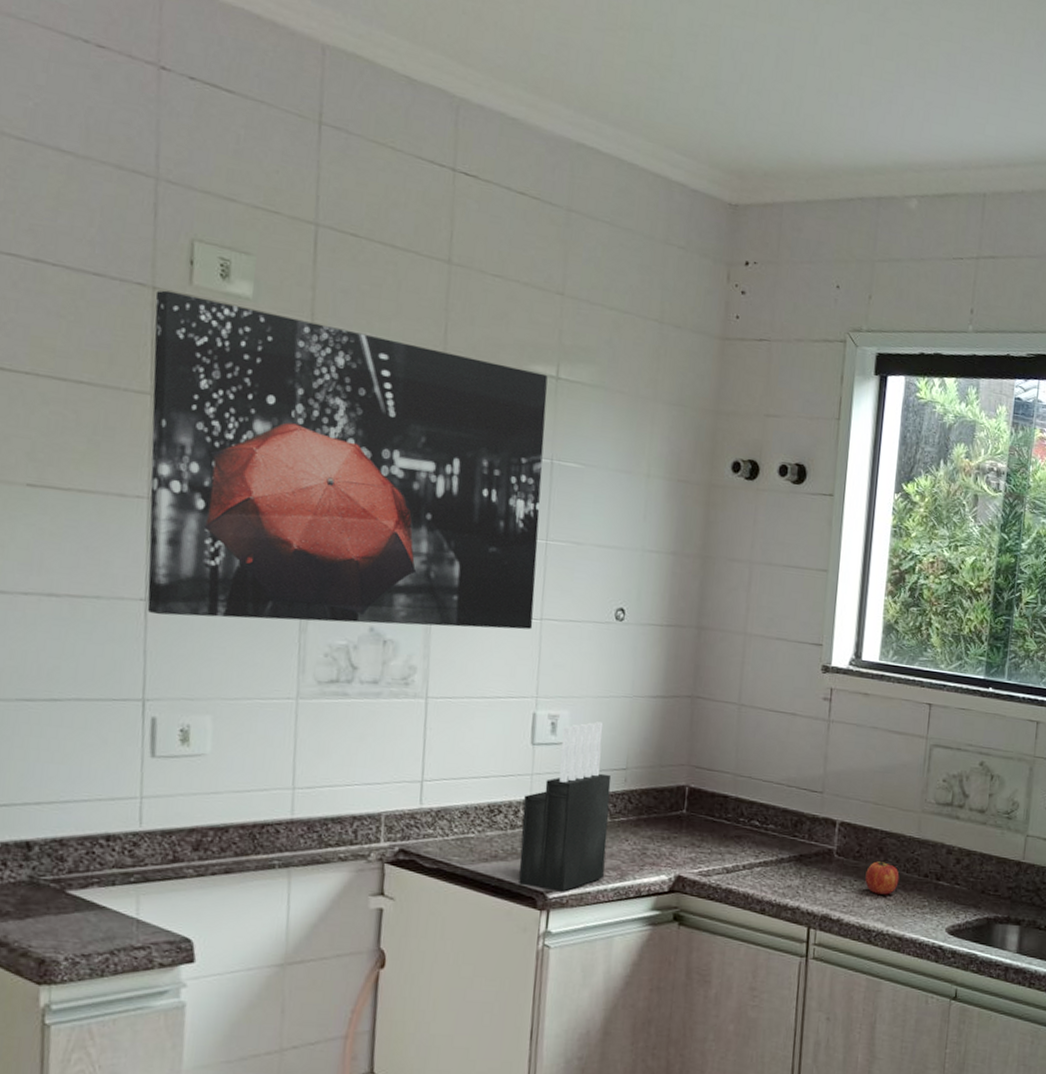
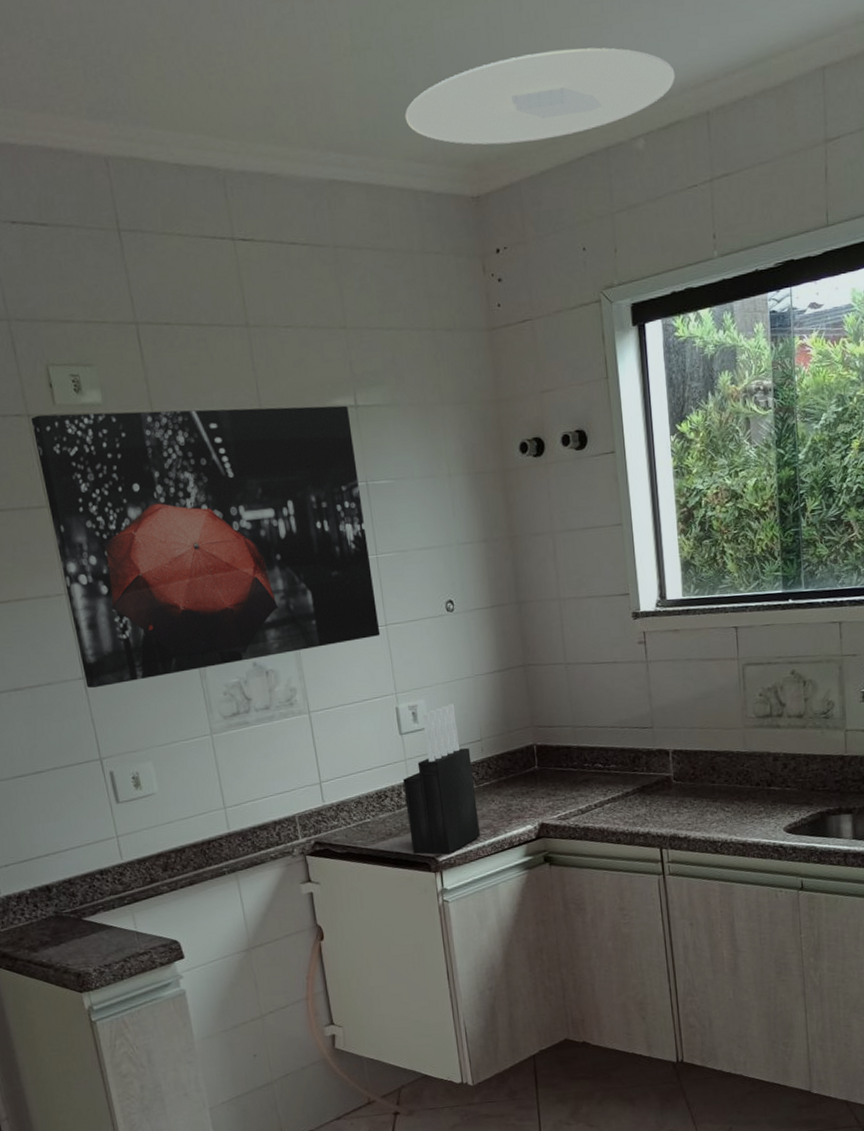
ceiling light: none [673,81,959,176] -> present [405,47,675,145]
fruit: present [865,859,900,895] -> none [703,777,734,809]

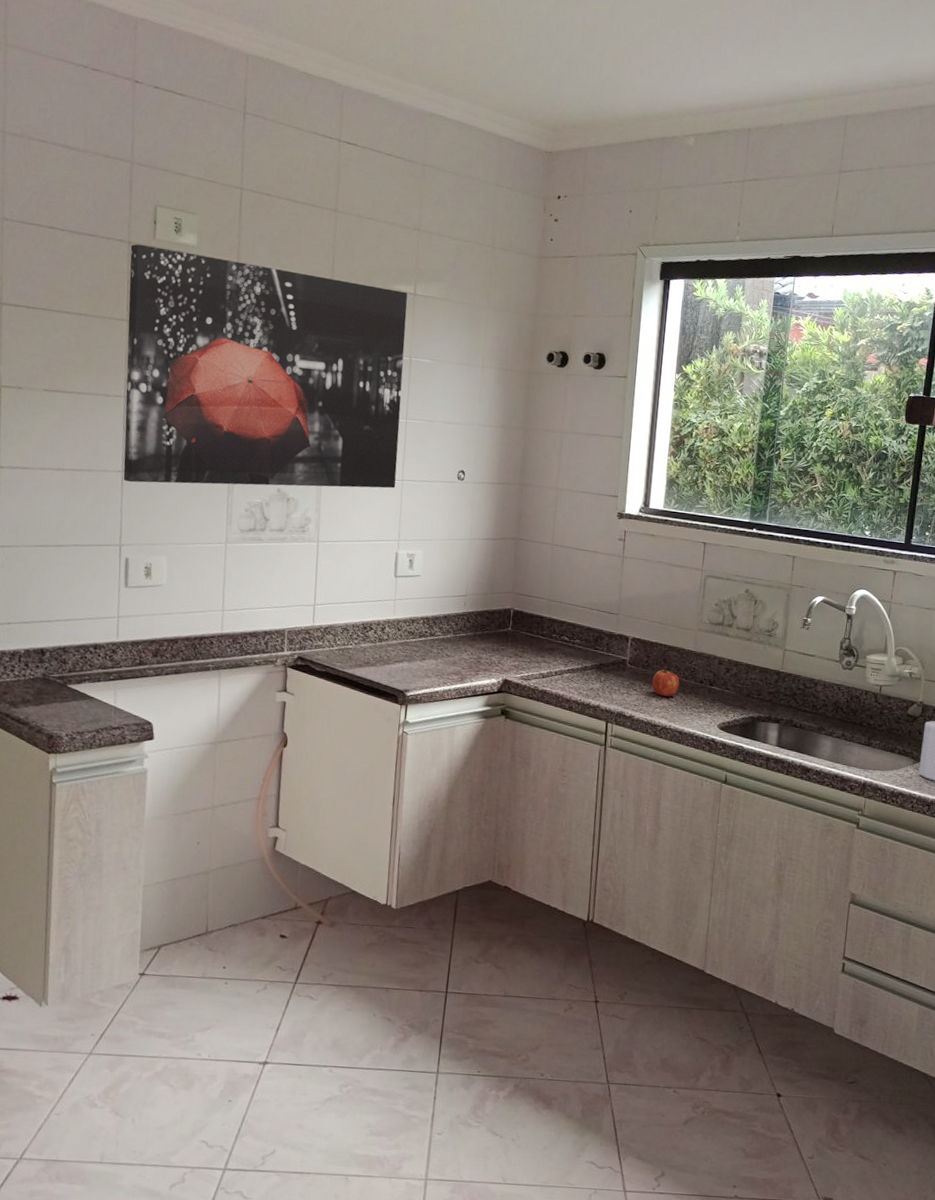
knife block: present [403,704,480,854] -> none [385,559,454,691]
ceiling light: present [405,47,675,145] -> none [503,53,728,122]
fruit: none [703,777,734,809] -> present [652,668,680,697]

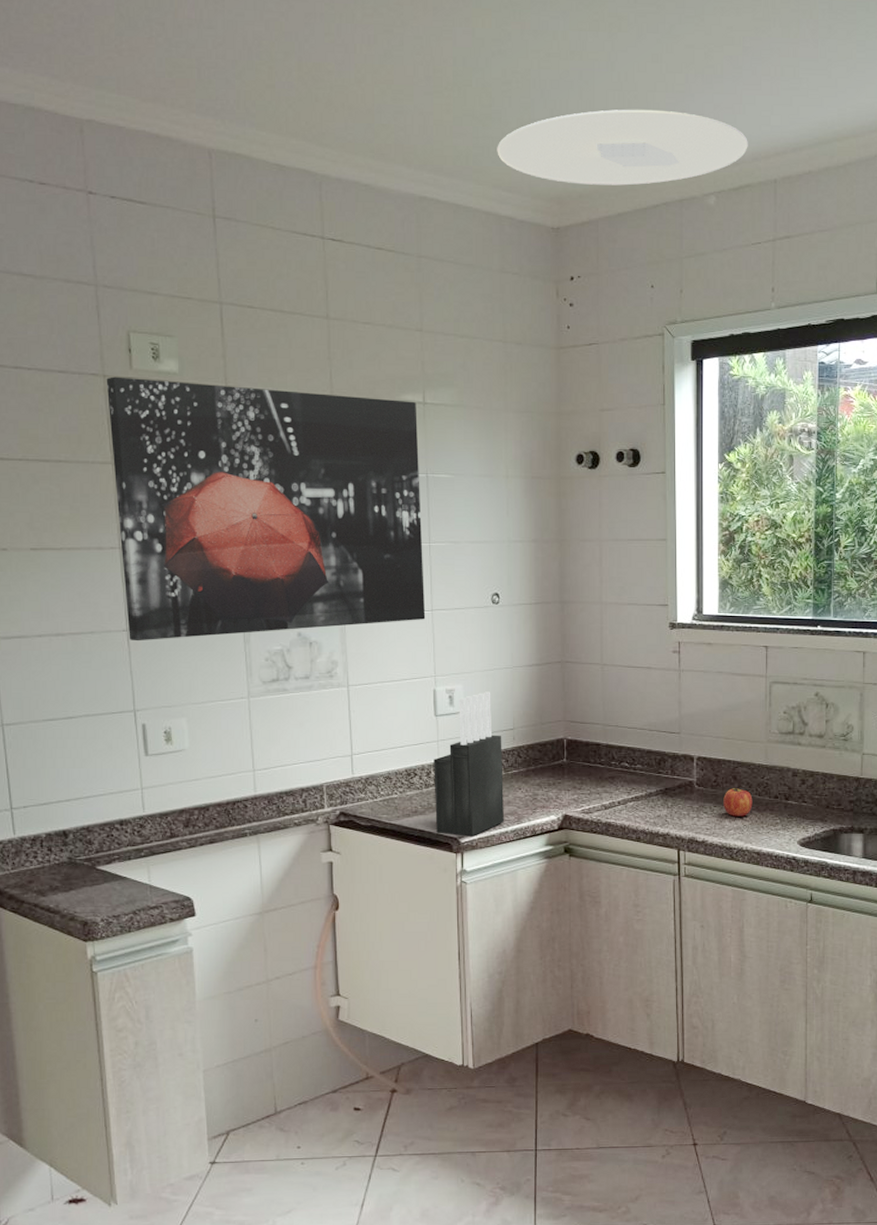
knife block: none [385,559,454,691] -> present [434,691,504,837]
ceiling light: none [503,53,728,122] -> present [497,109,748,186]

